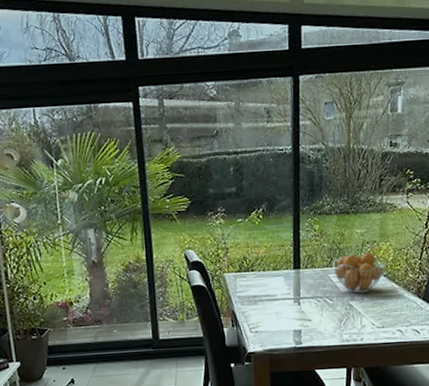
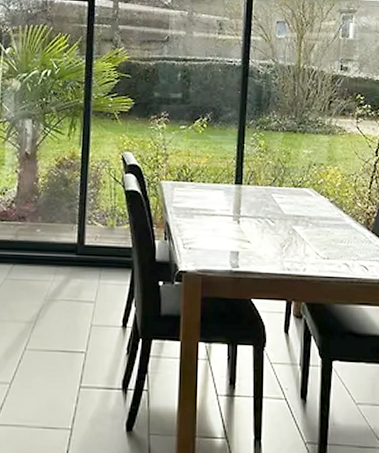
fruit basket: present [333,252,386,294] -> none [277,174,333,219]

